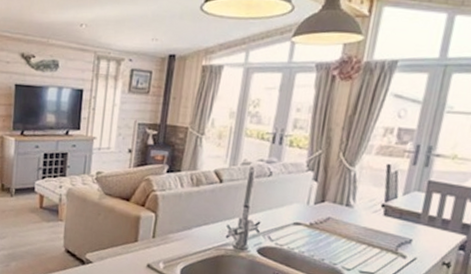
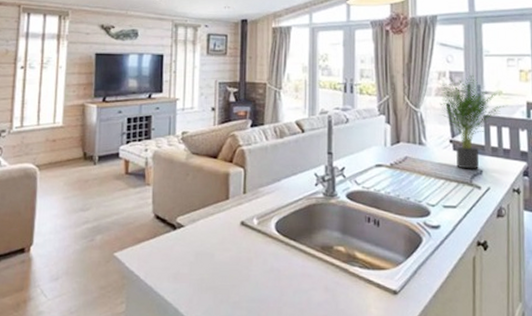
potted plant: none [378,134,460,238] -> present [439,75,508,169]

